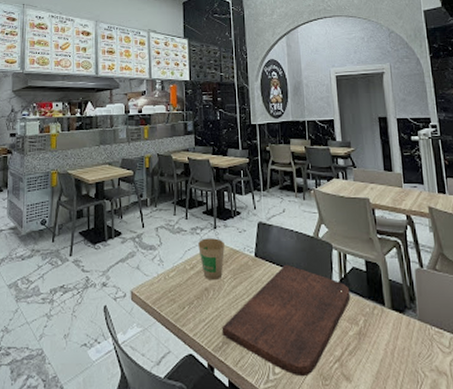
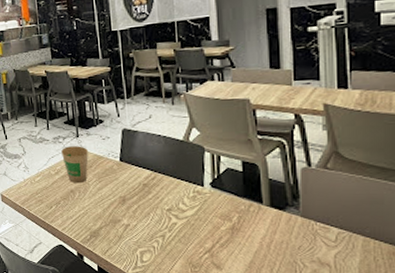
cutting board: present [221,264,351,377] -> none [89,167,224,265]

